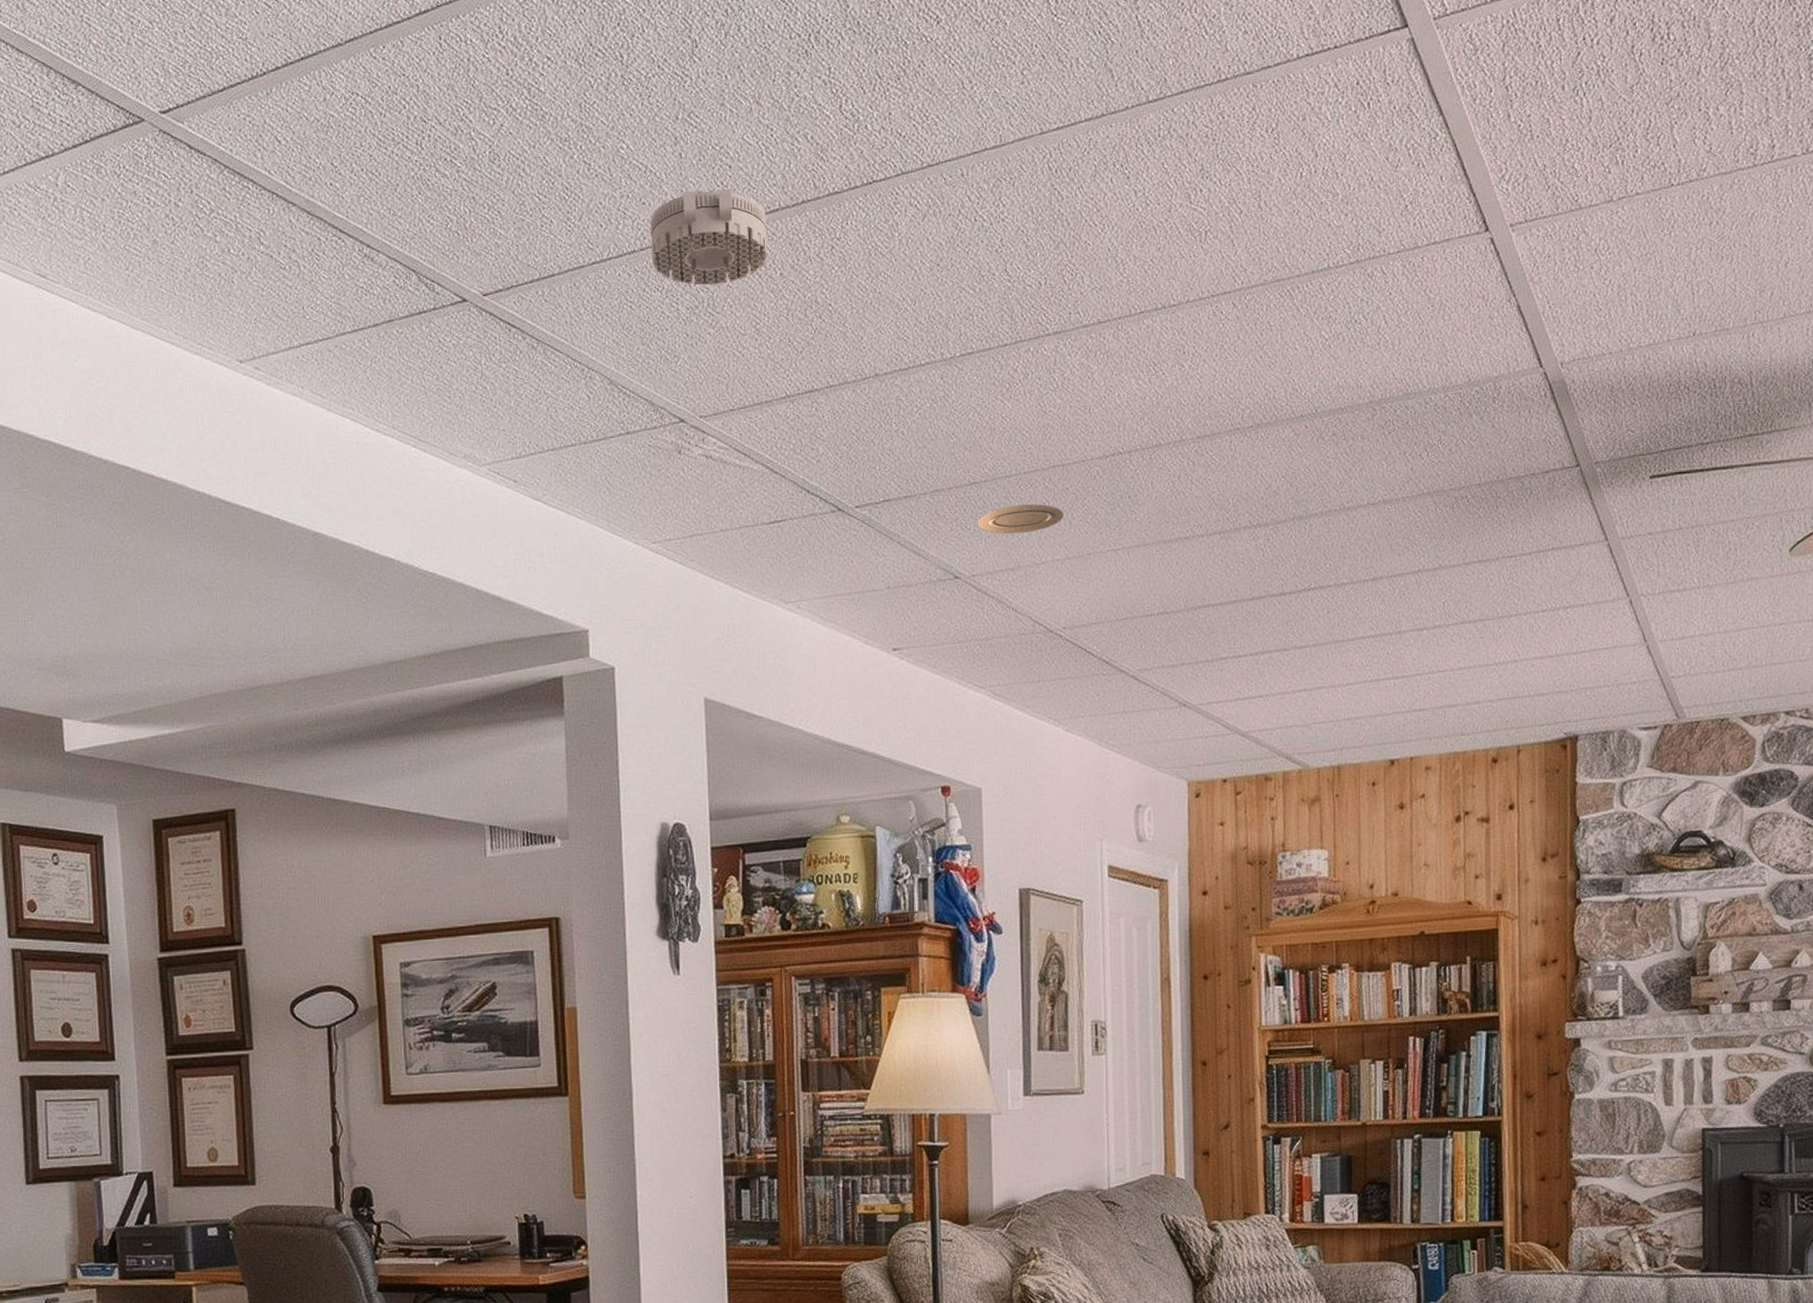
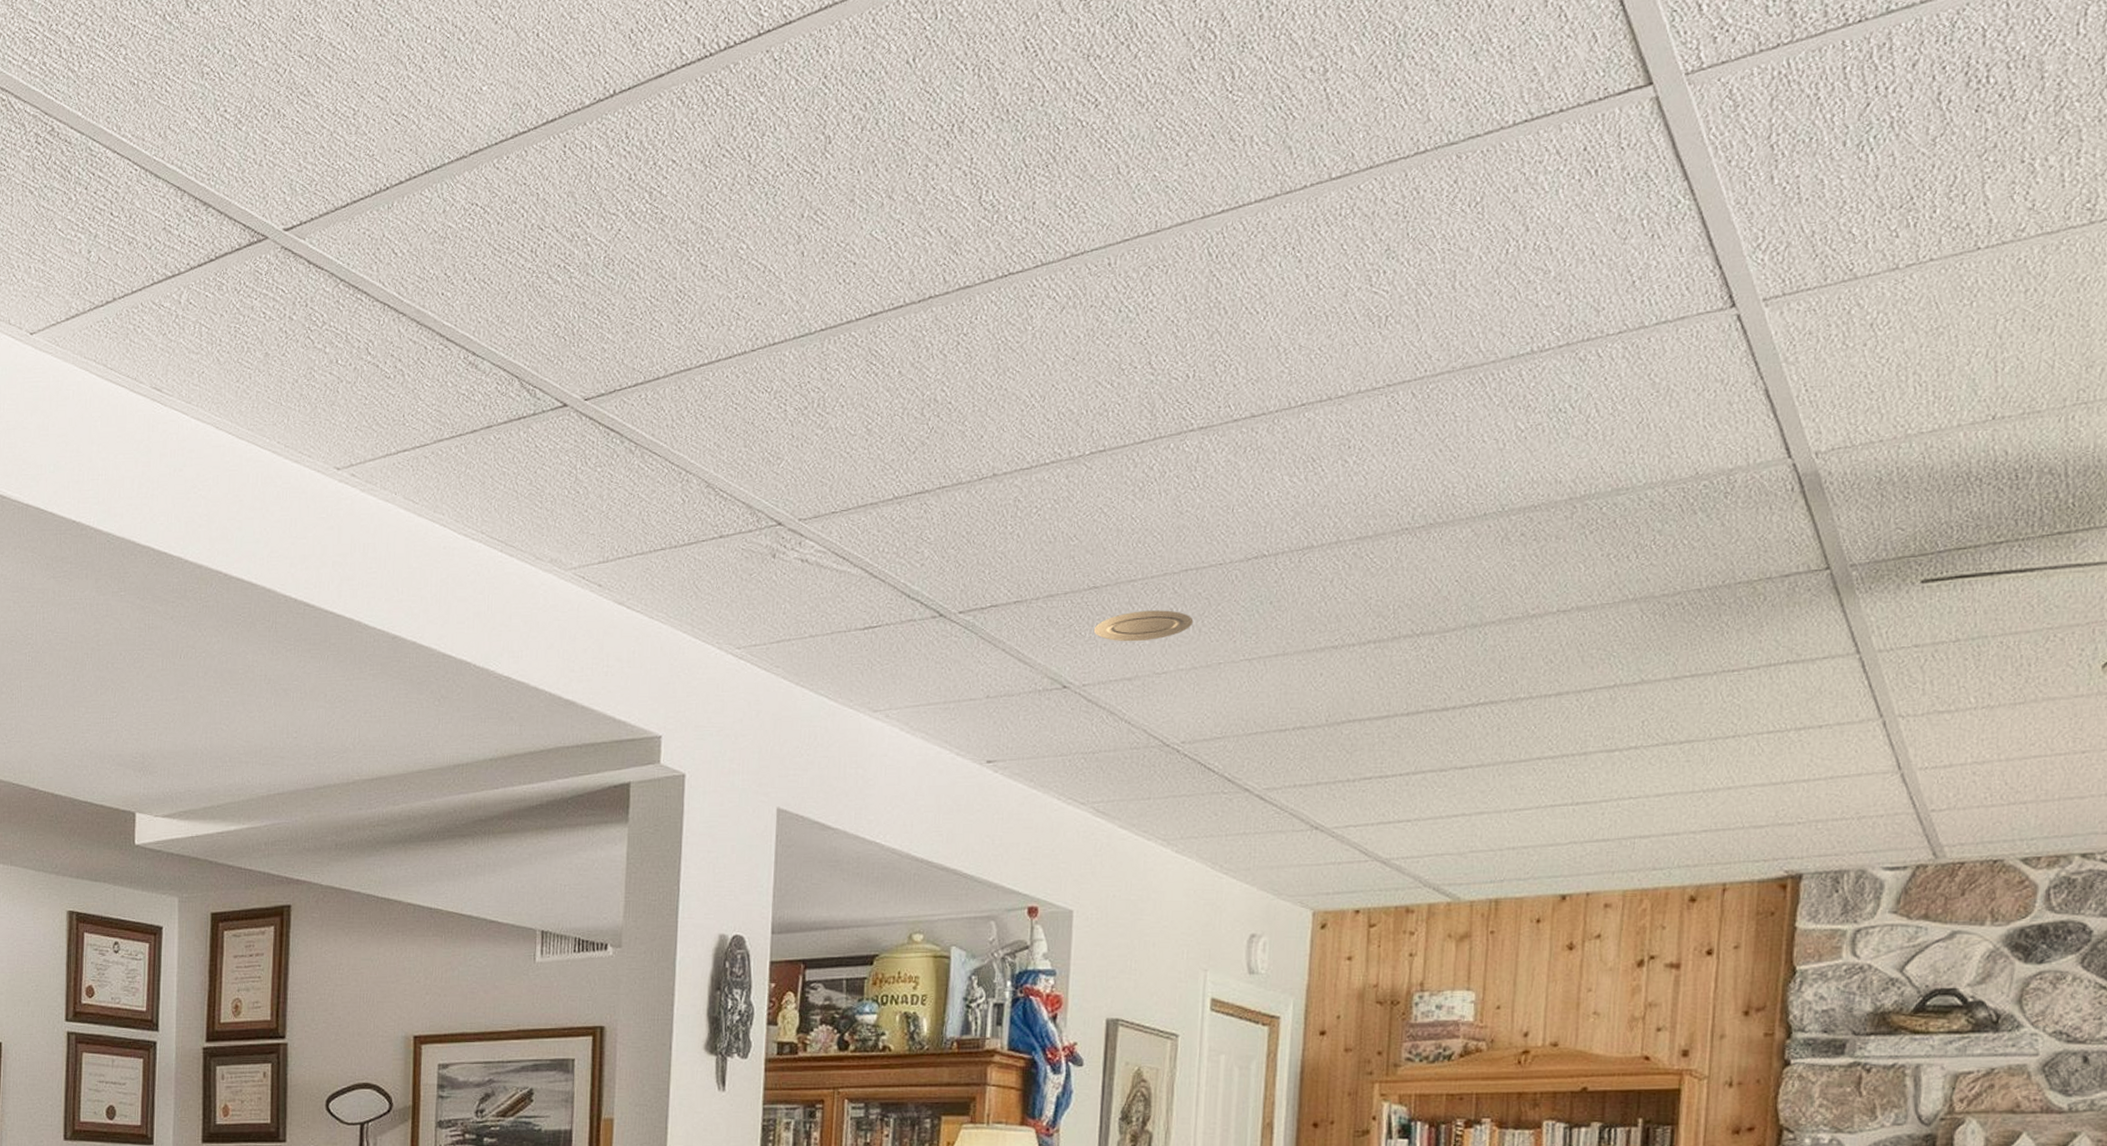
smoke detector: present [650,189,768,286] -> none [762,286,889,386]

